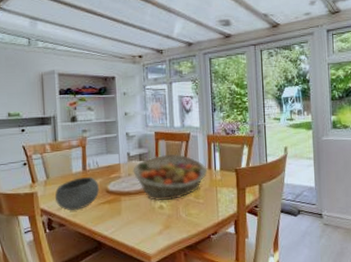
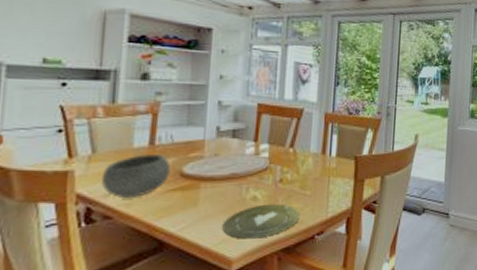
fruit basket: present [133,154,207,201] -> none [221,132,319,191]
plate: none [140,211,197,239] -> present [222,204,300,239]

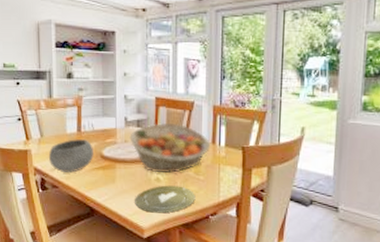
fruit basket: none [221,132,319,191] -> present [129,122,210,173]

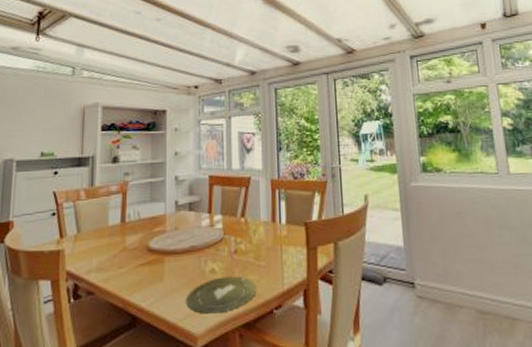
bowl: present [48,139,93,173] -> none [84,231,139,274]
fruit basket: present [129,122,210,173] -> none [180,203,270,263]

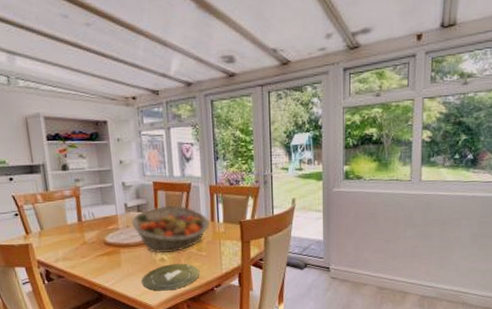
fruit basket: none [180,203,270,263] -> present [131,205,209,254]

